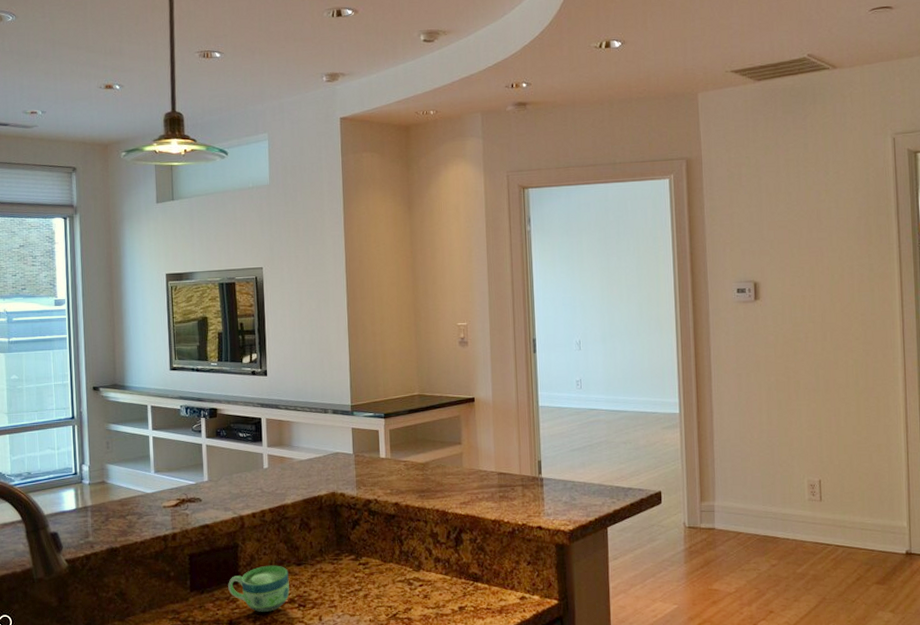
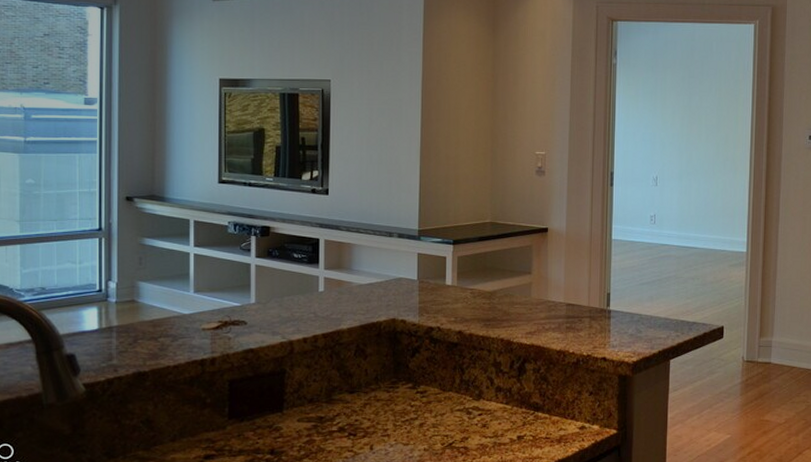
cup: present [228,565,290,613] -> none [272,392,340,442]

